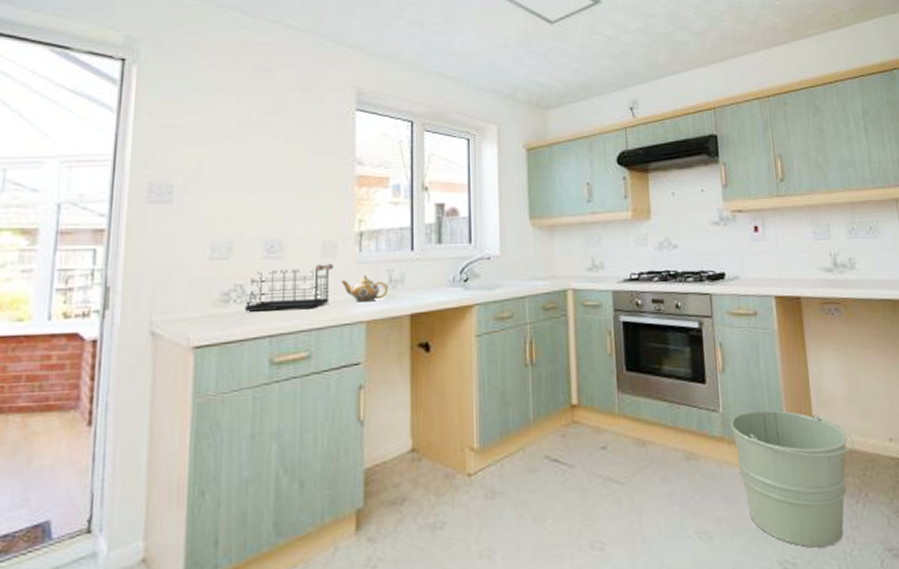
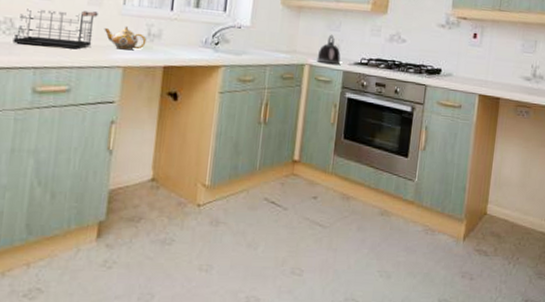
kettle: none [580,251,608,286] -> present [316,34,341,65]
bucket: present [730,409,854,548] -> none [421,183,517,293]

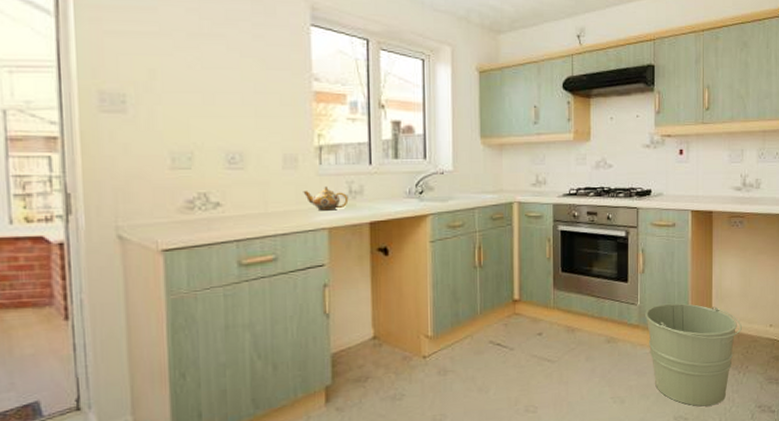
dish rack: present [12,9,98,50] -> none [210,175,295,219]
kettle: present [316,34,341,65] -> none [525,169,550,200]
bucket: none [421,183,517,293] -> present [646,303,742,407]

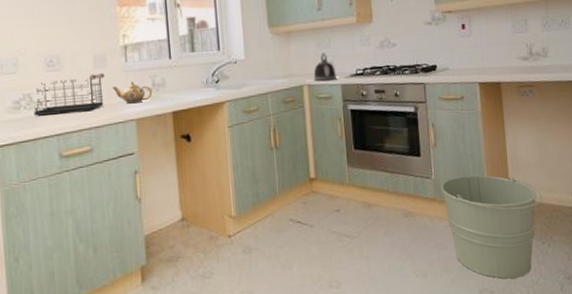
dish rack: none [210,175,295,219] -> present [33,73,105,116]
kettle: none [525,169,550,200] -> present [313,52,337,82]

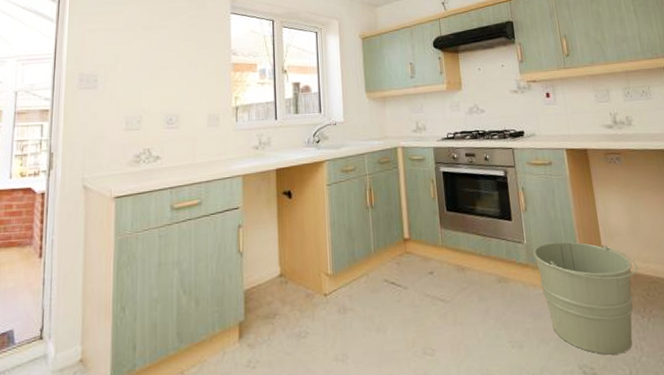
dish rack: present [33,73,105,116] -> none [151,131,217,170]
teapot: present [112,81,153,104] -> none [223,139,259,161]
kettle: present [313,52,337,82] -> none [407,116,430,144]

